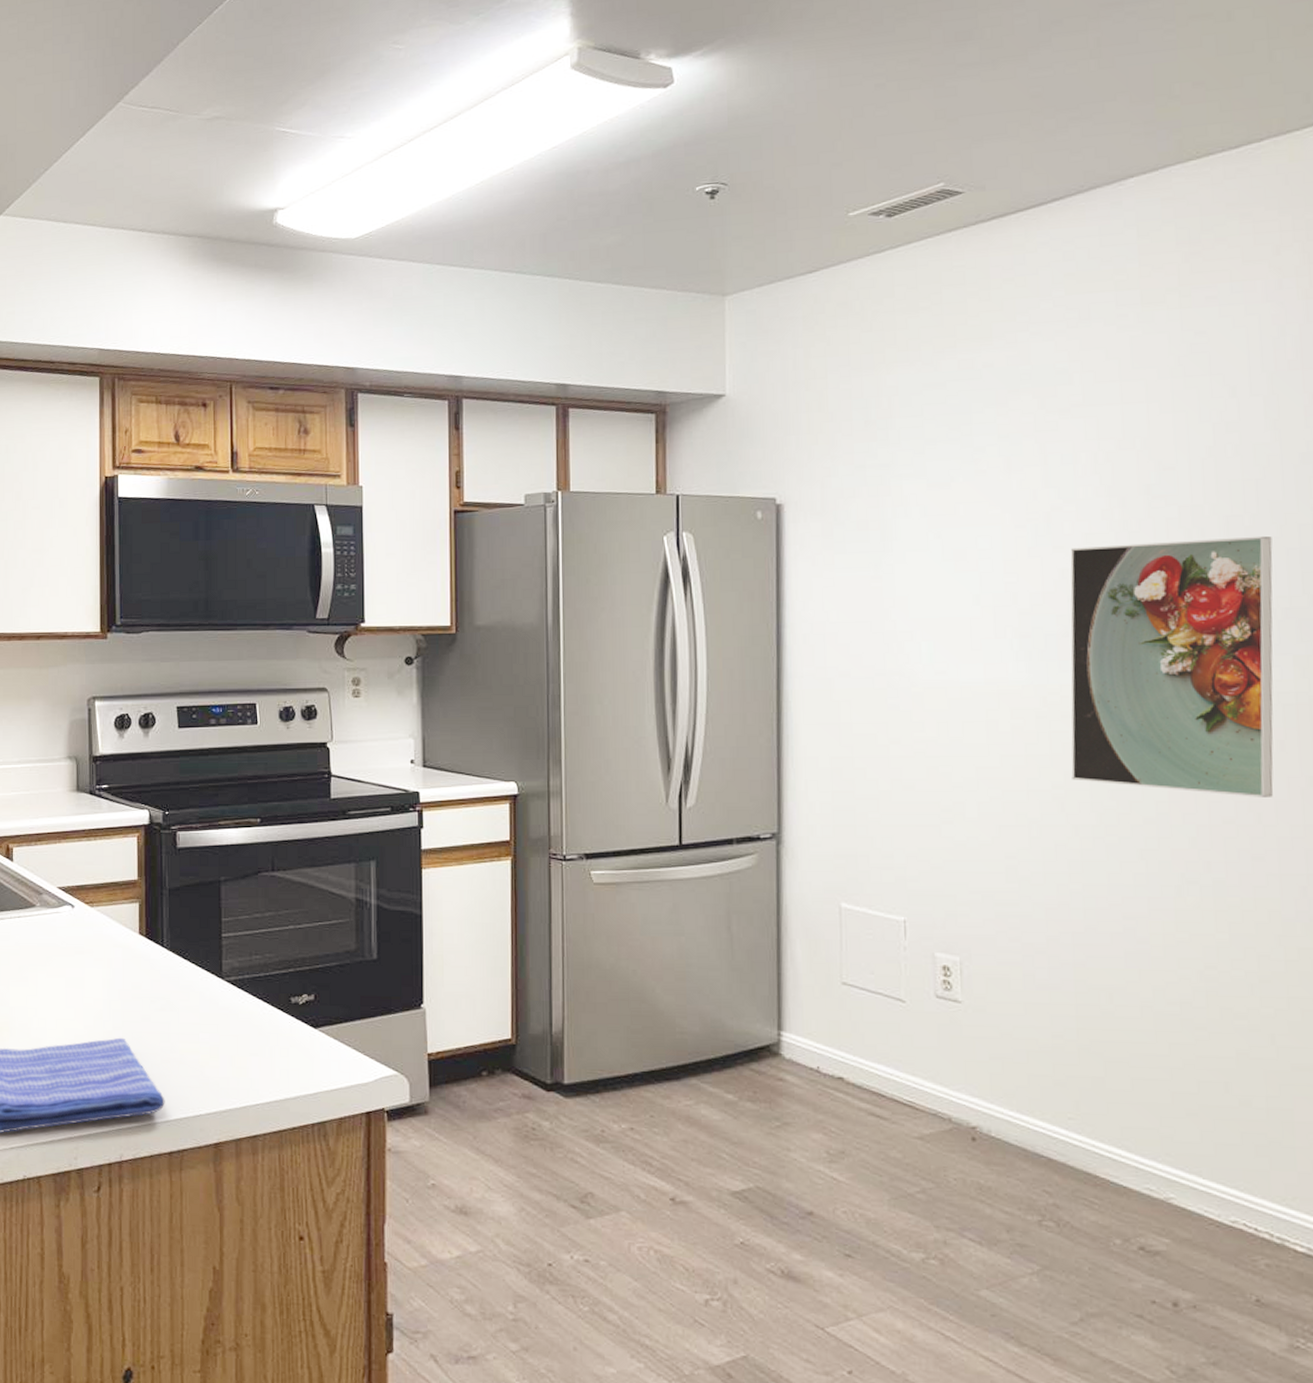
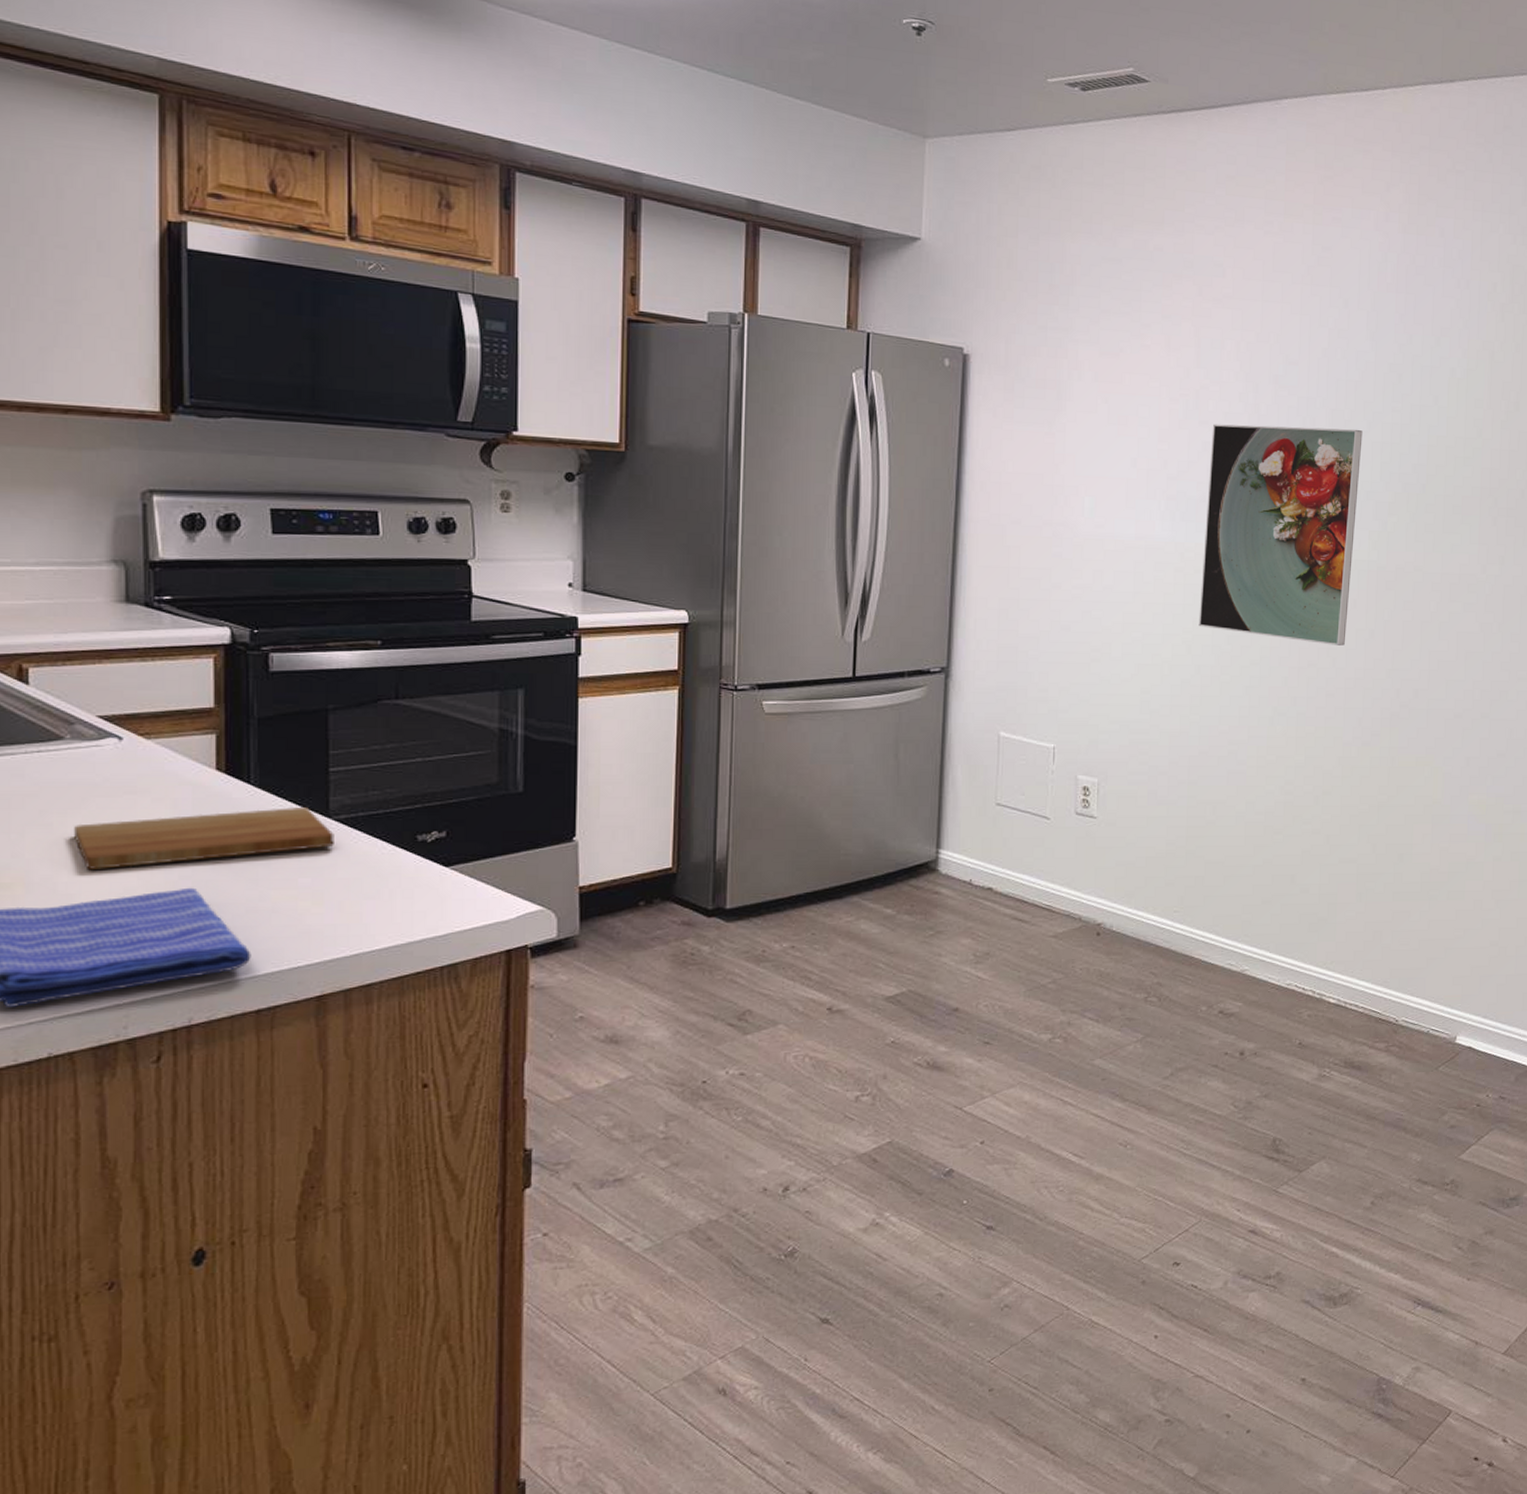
cutting board: none [42,968,226,1018] -> present [74,806,334,869]

